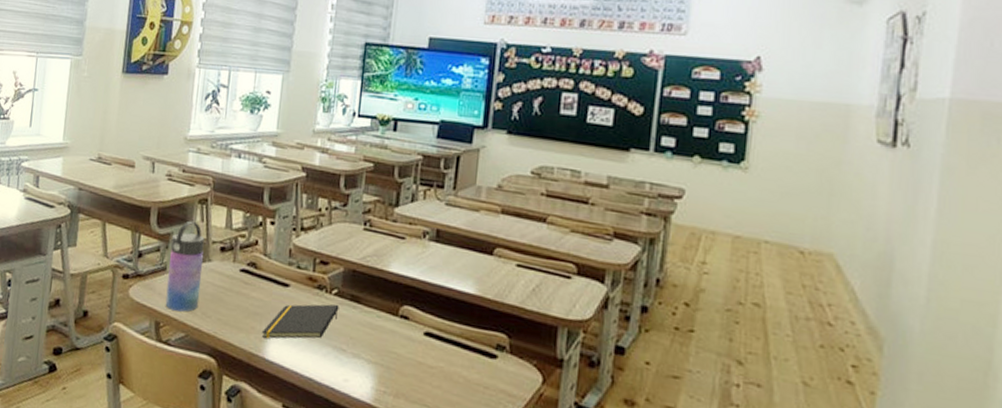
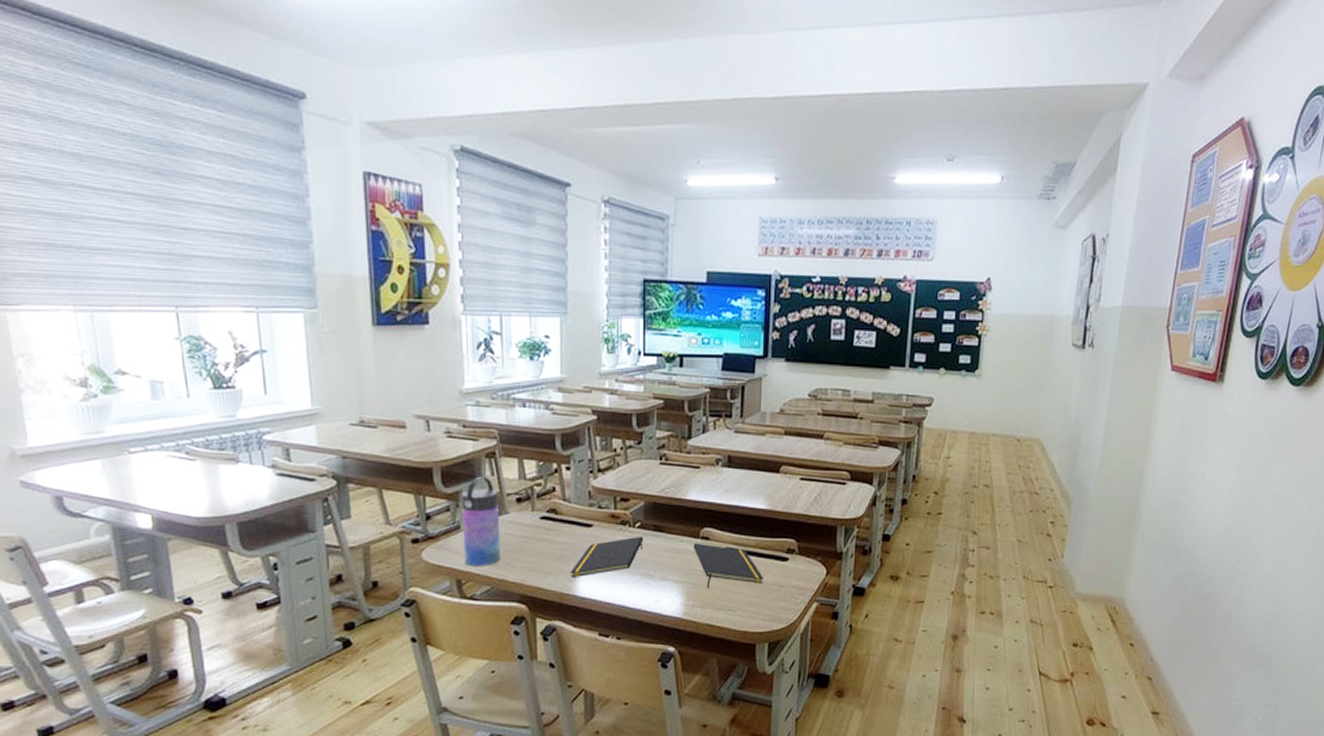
notepad: none [390,320,468,381] -> present [693,543,764,588]

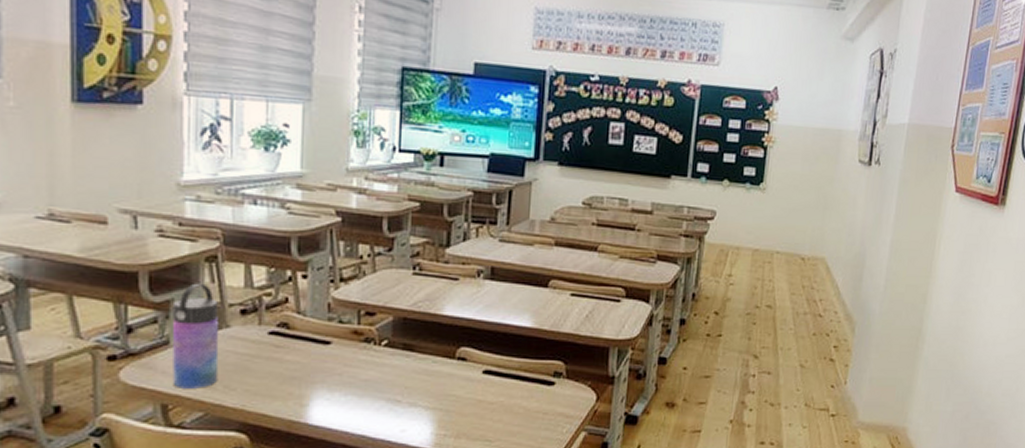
notepad: present [570,536,644,578] -> none [301,355,391,403]
notepad: present [693,543,764,588] -> none [447,364,528,416]

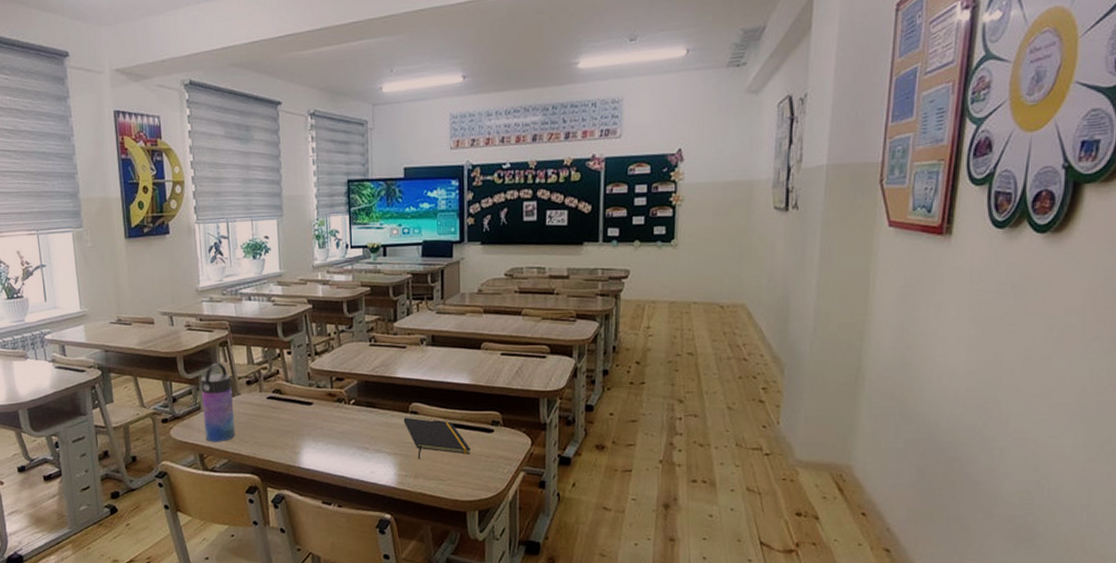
notepad: none [447,364,528,416] -> present [403,417,472,459]

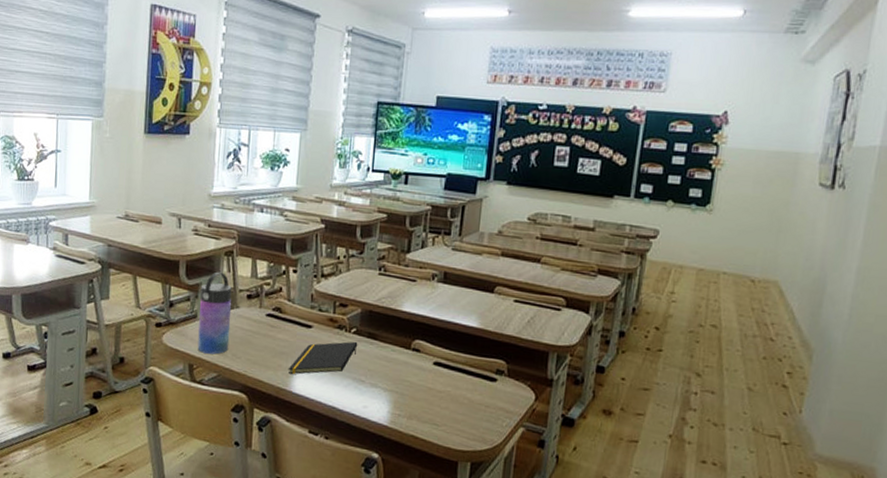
notepad: none [294,412,359,452] -> present [288,341,358,375]
notepad: present [403,417,472,459] -> none [404,353,472,402]

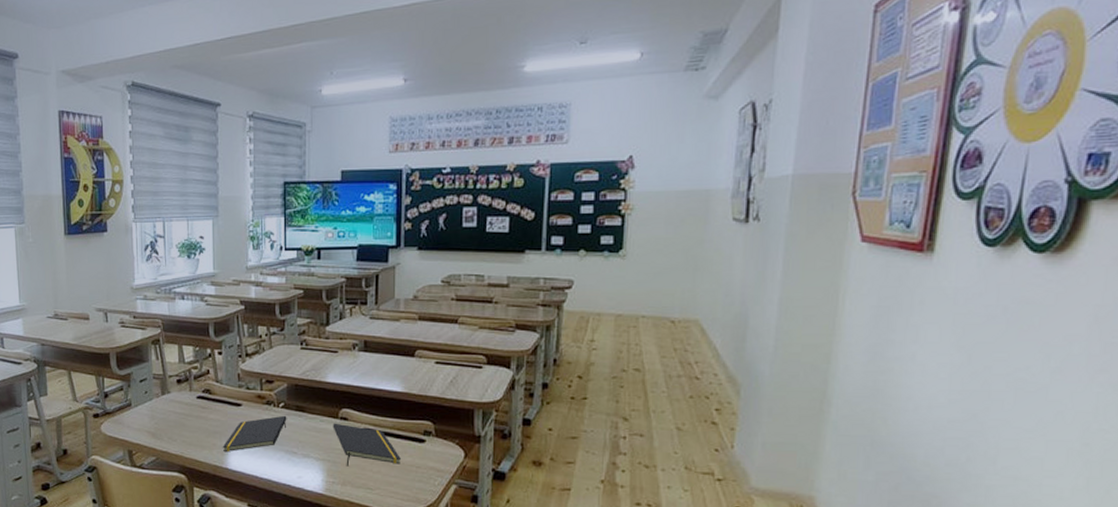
water bottle: present [197,271,232,355] -> none [132,360,164,439]
notepad: none [404,353,472,402] -> present [333,423,402,467]

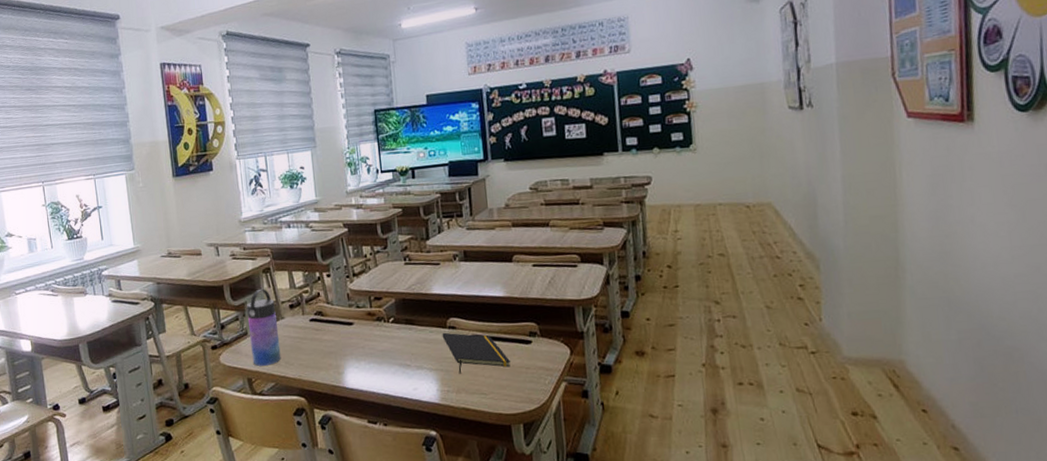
water bottle: none [132,360,164,439] -> present [246,288,281,366]
notepad: present [222,415,287,452] -> none [338,329,399,372]

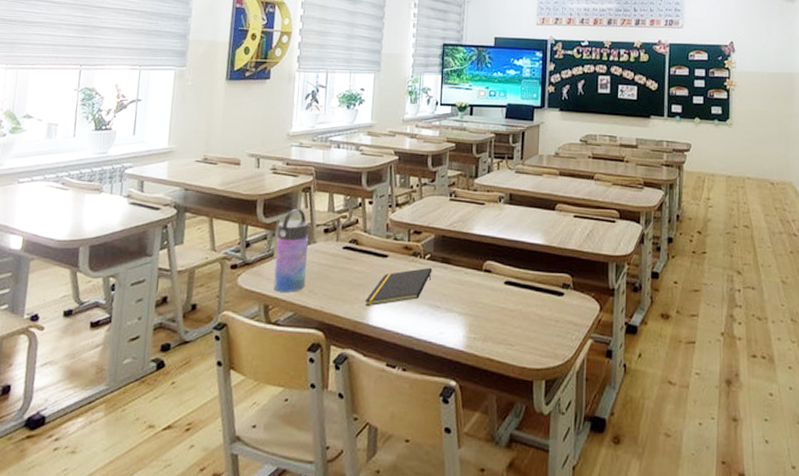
notepad: none [338,329,399,372] -> present [364,267,432,307]
notepad: present [442,332,511,374] -> none [476,275,542,321]

